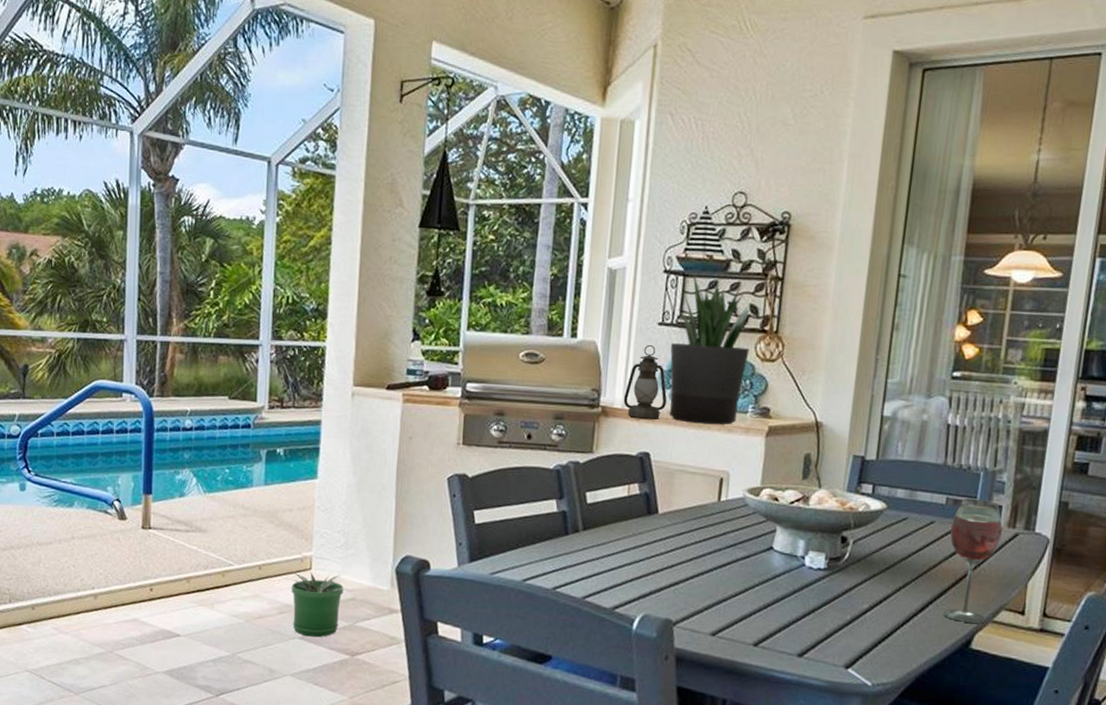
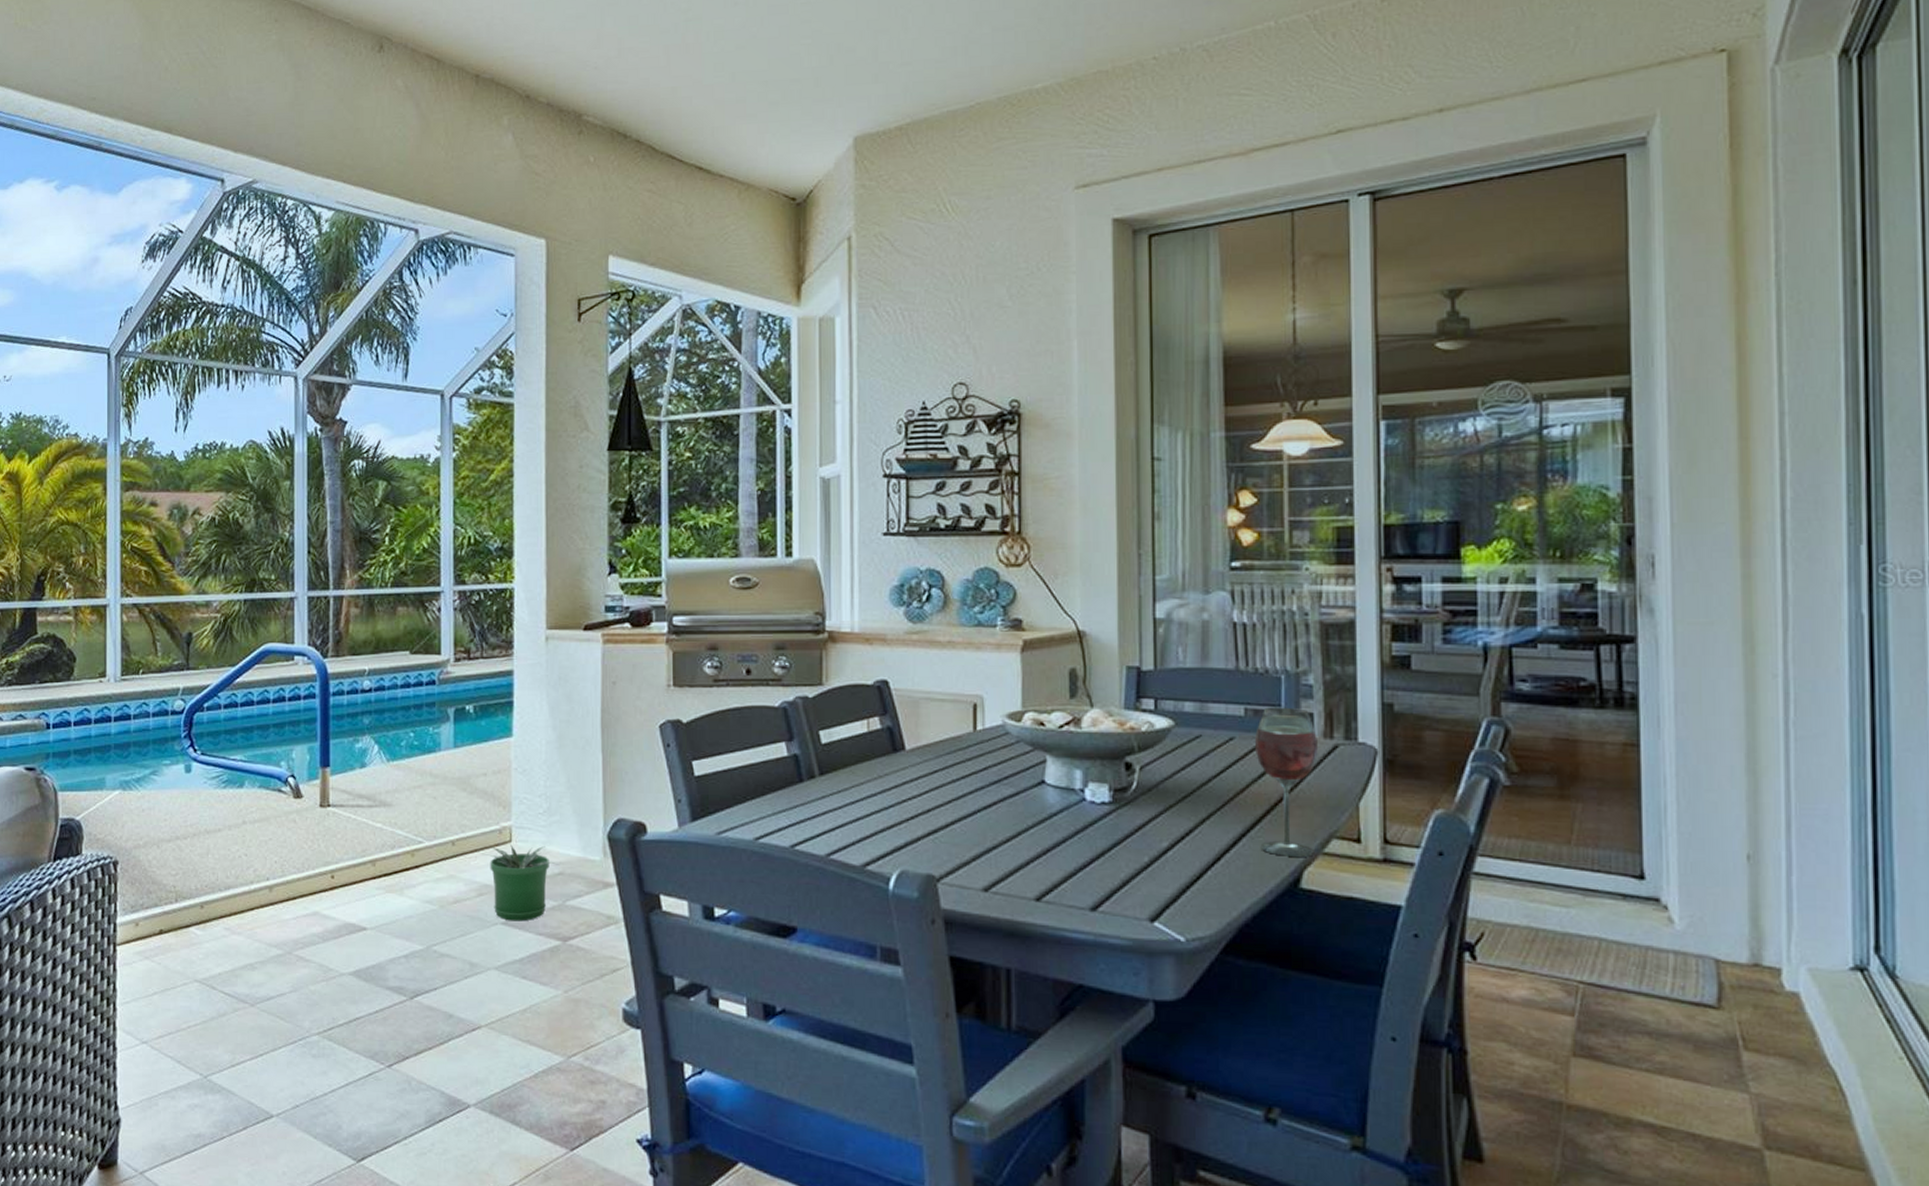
lantern: present [623,344,667,420] -> none [852,557,903,643]
planter: present [670,273,755,425] -> none [899,475,991,642]

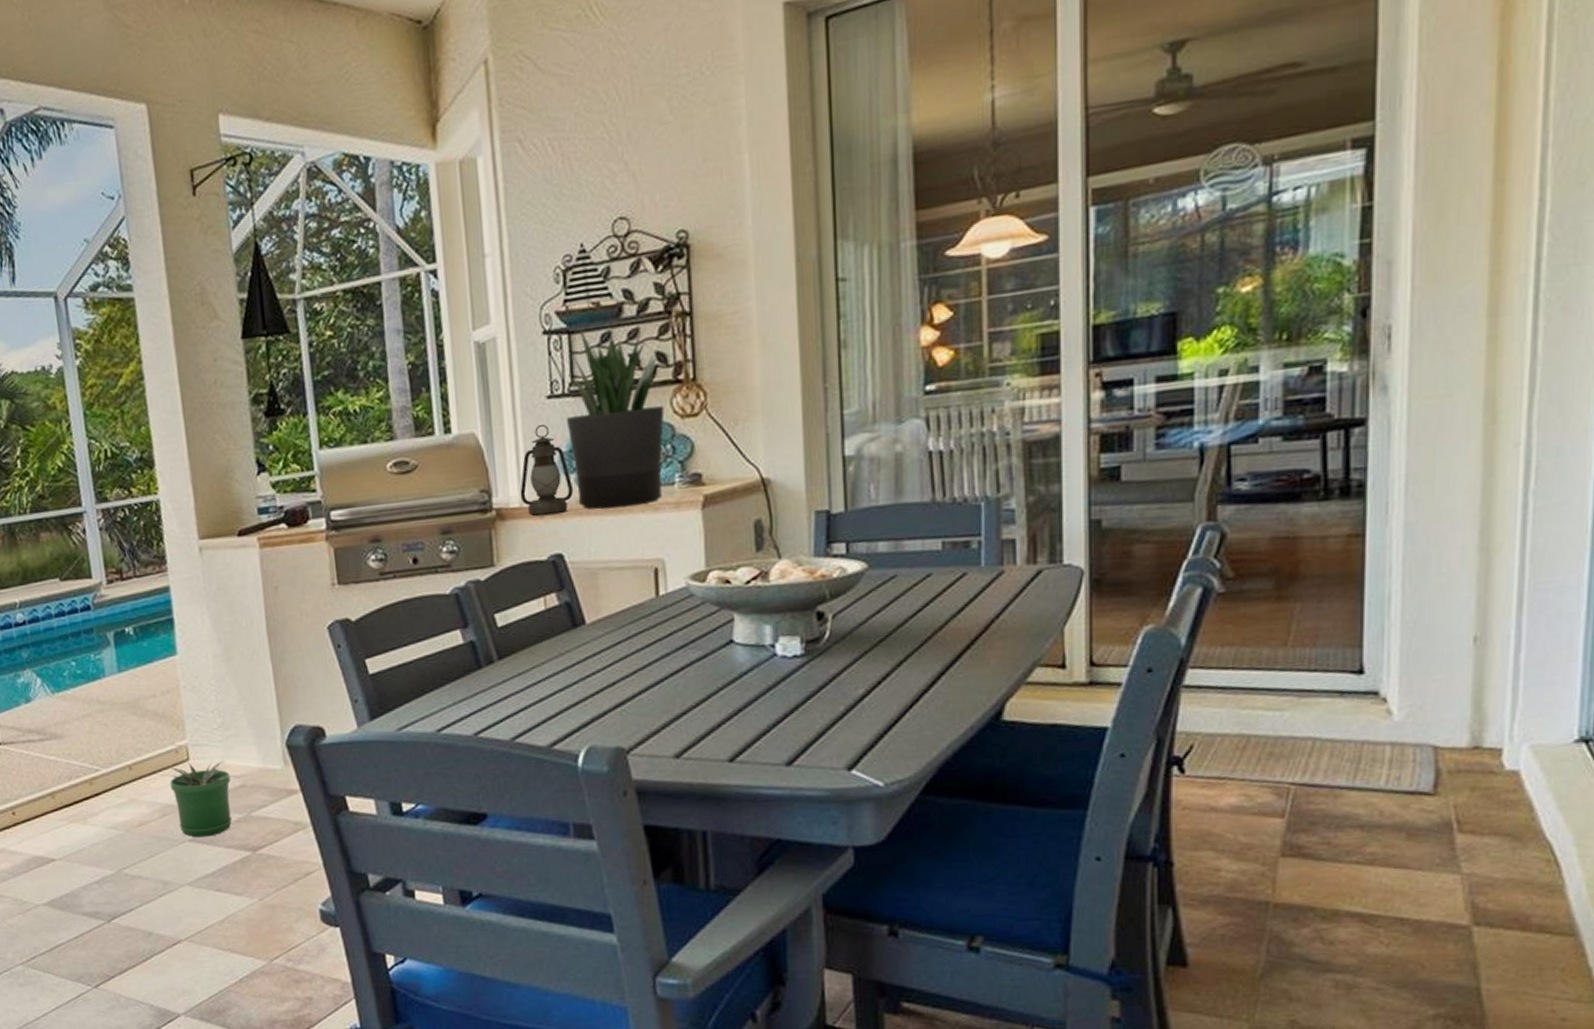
lantern: none [852,557,903,643] -> present [520,423,574,517]
planter: none [899,475,991,642] -> present [566,328,665,509]
wineglass: present [1255,707,1318,857] -> none [954,535,1020,691]

